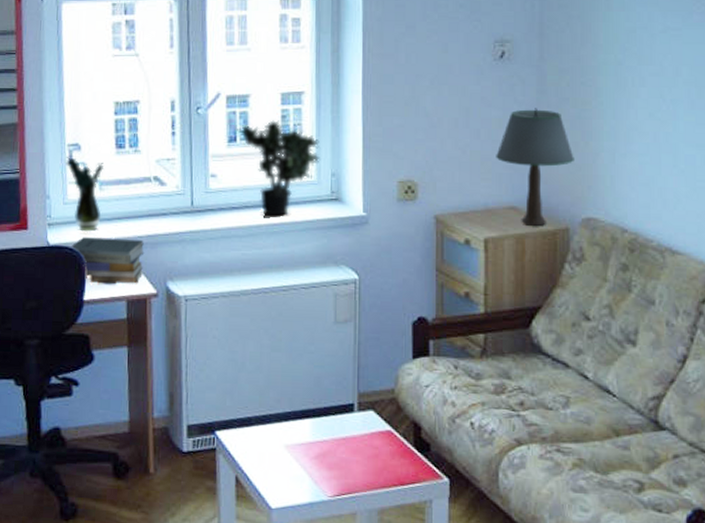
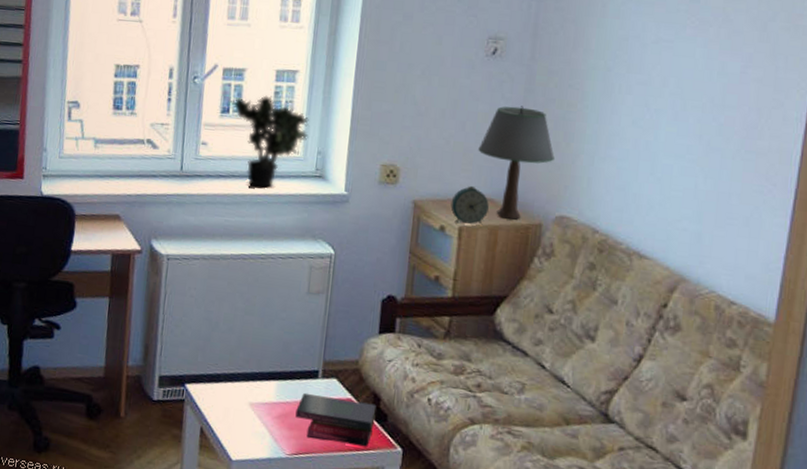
vase: present [66,156,105,233] -> none [64,112,101,188]
books: present [68,237,145,284] -> none [60,191,133,240]
books: none [334,428,418,481] -> present [295,392,377,448]
alarm clock: none [473,194,513,235] -> present [450,185,489,225]

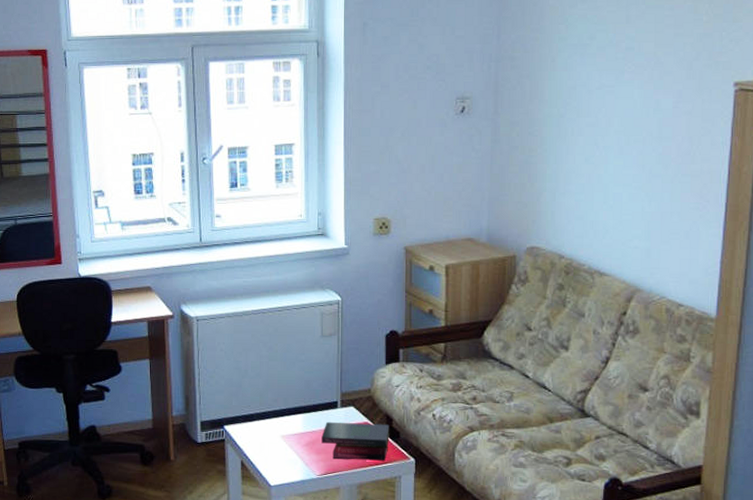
potted plant: present [230,95,309,189] -> none [237,168,309,250]
alarm clock: present [450,185,489,225] -> none [437,228,469,263]
table lamp: present [478,106,554,220] -> none [456,155,522,254]

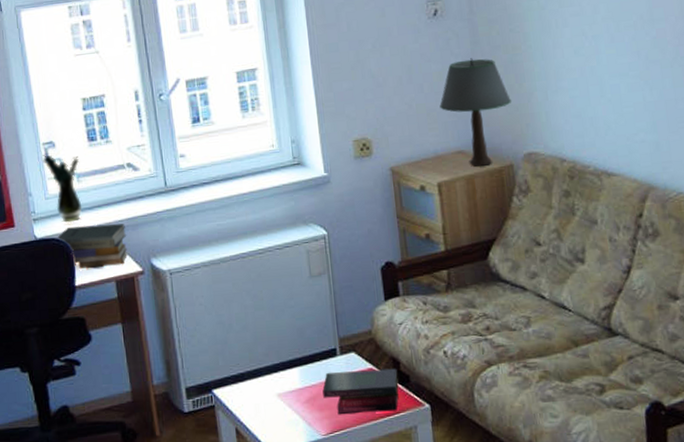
vase: none [92,201,125,266] -> present [42,154,83,224]
books: none [97,269,162,308] -> present [55,223,128,269]
table lamp: none [456,155,522,254] -> present [439,58,511,167]

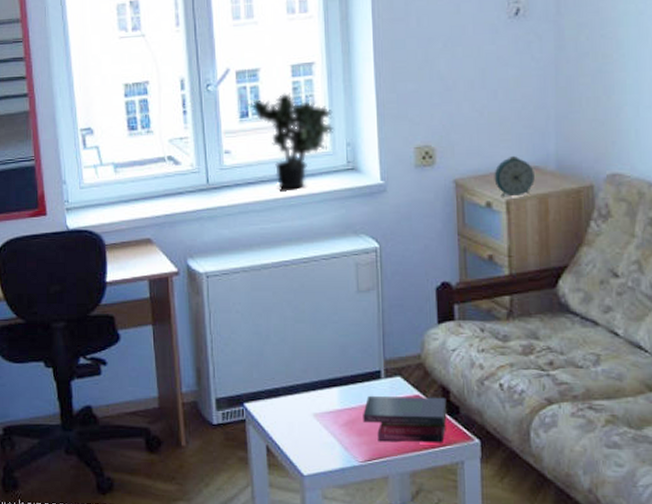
vase: present [42,154,83,224] -> none [79,140,118,216]
books: present [55,223,128,269] -> none [88,219,163,264]
potted plant: none [199,97,280,188] -> present [248,93,335,190]
alarm clock: none [425,142,462,181] -> present [494,155,535,197]
table lamp: present [439,58,511,167] -> none [514,64,597,185]

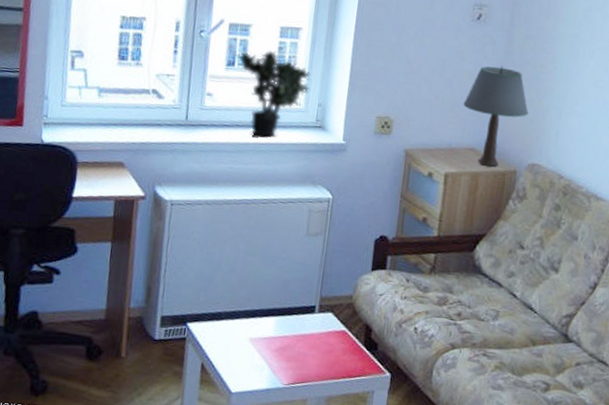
books: present [363,395,447,443] -> none [293,326,368,374]
alarm clock: present [494,155,535,197] -> none [438,136,472,172]
table lamp: none [514,64,597,185] -> present [463,66,528,167]

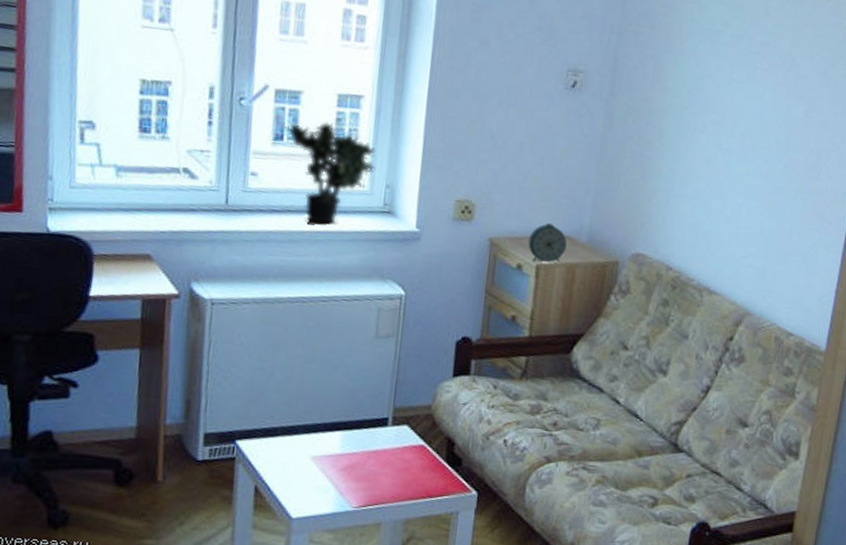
alarm clock: none [438,136,472,172] -> present [528,222,567,263]
table lamp: present [463,66,528,167] -> none [556,142,632,258]

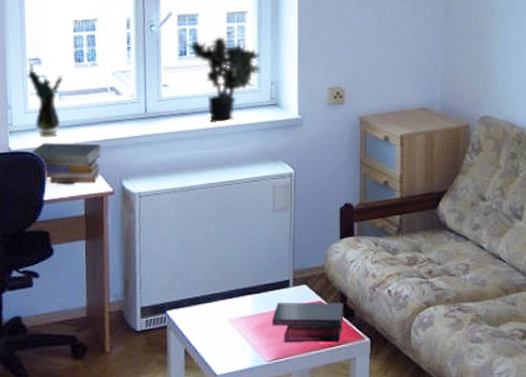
books: none [73,226,167,283] -> present [29,143,102,184]
vase: none [75,133,124,223] -> present [27,69,64,139]
books: none [363,441,451,493] -> present [272,302,344,343]
alarm clock: present [528,222,567,263] -> none [392,98,424,133]

